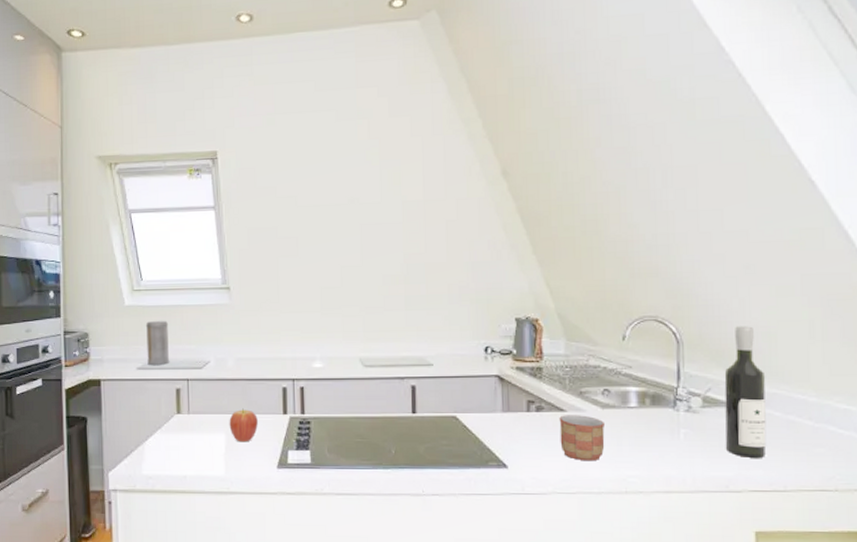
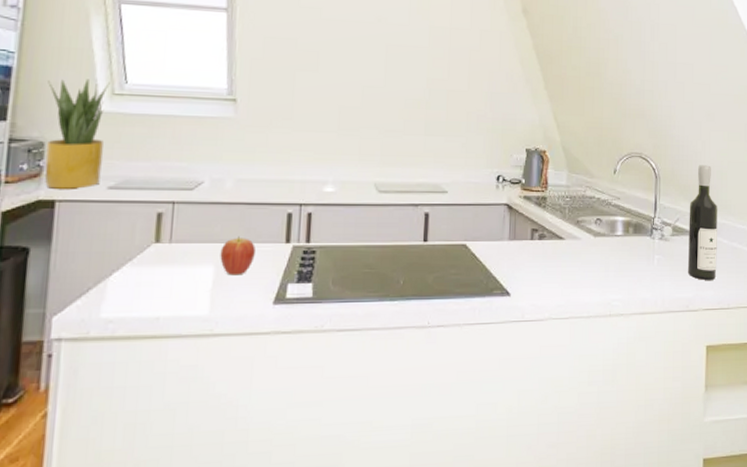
planter: none [85,279,132,370] -> present [44,79,110,189]
canister: present [145,320,170,366] -> none [122,131,155,185]
mug: present [559,415,605,462] -> none [558,243,596,287]

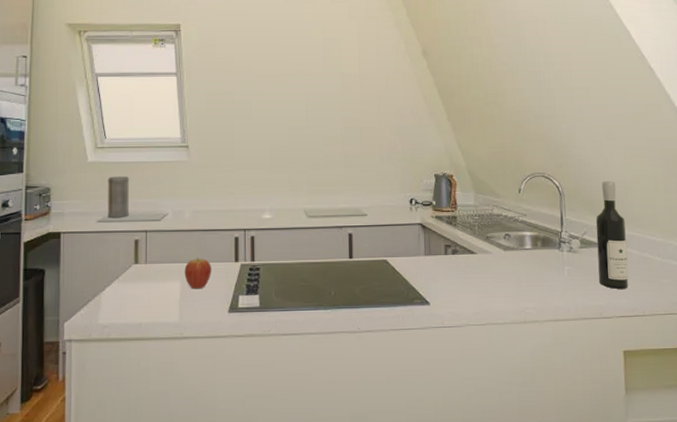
planter: present [44,79,110,189] -> none [50,137,94,223]
canister: none [122,131,155,185] -> present [107,175,130,219]

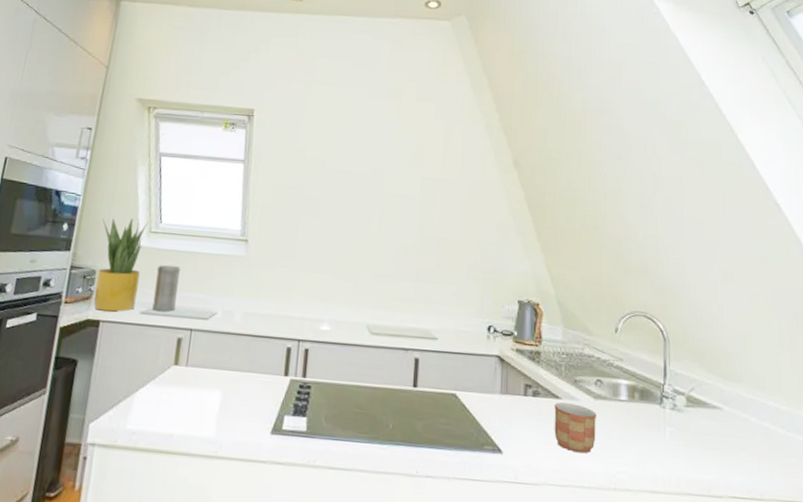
planter: none [50,137,94,223] -> present [93,218,149,312]
fruit: present [184,257,211,289] -> none [226,365,258,403]
mug: none [471,256,507,297] -> present [554,402,596,454]
bottle: present [595,181,629,289] -> none [706,329,745,463]

